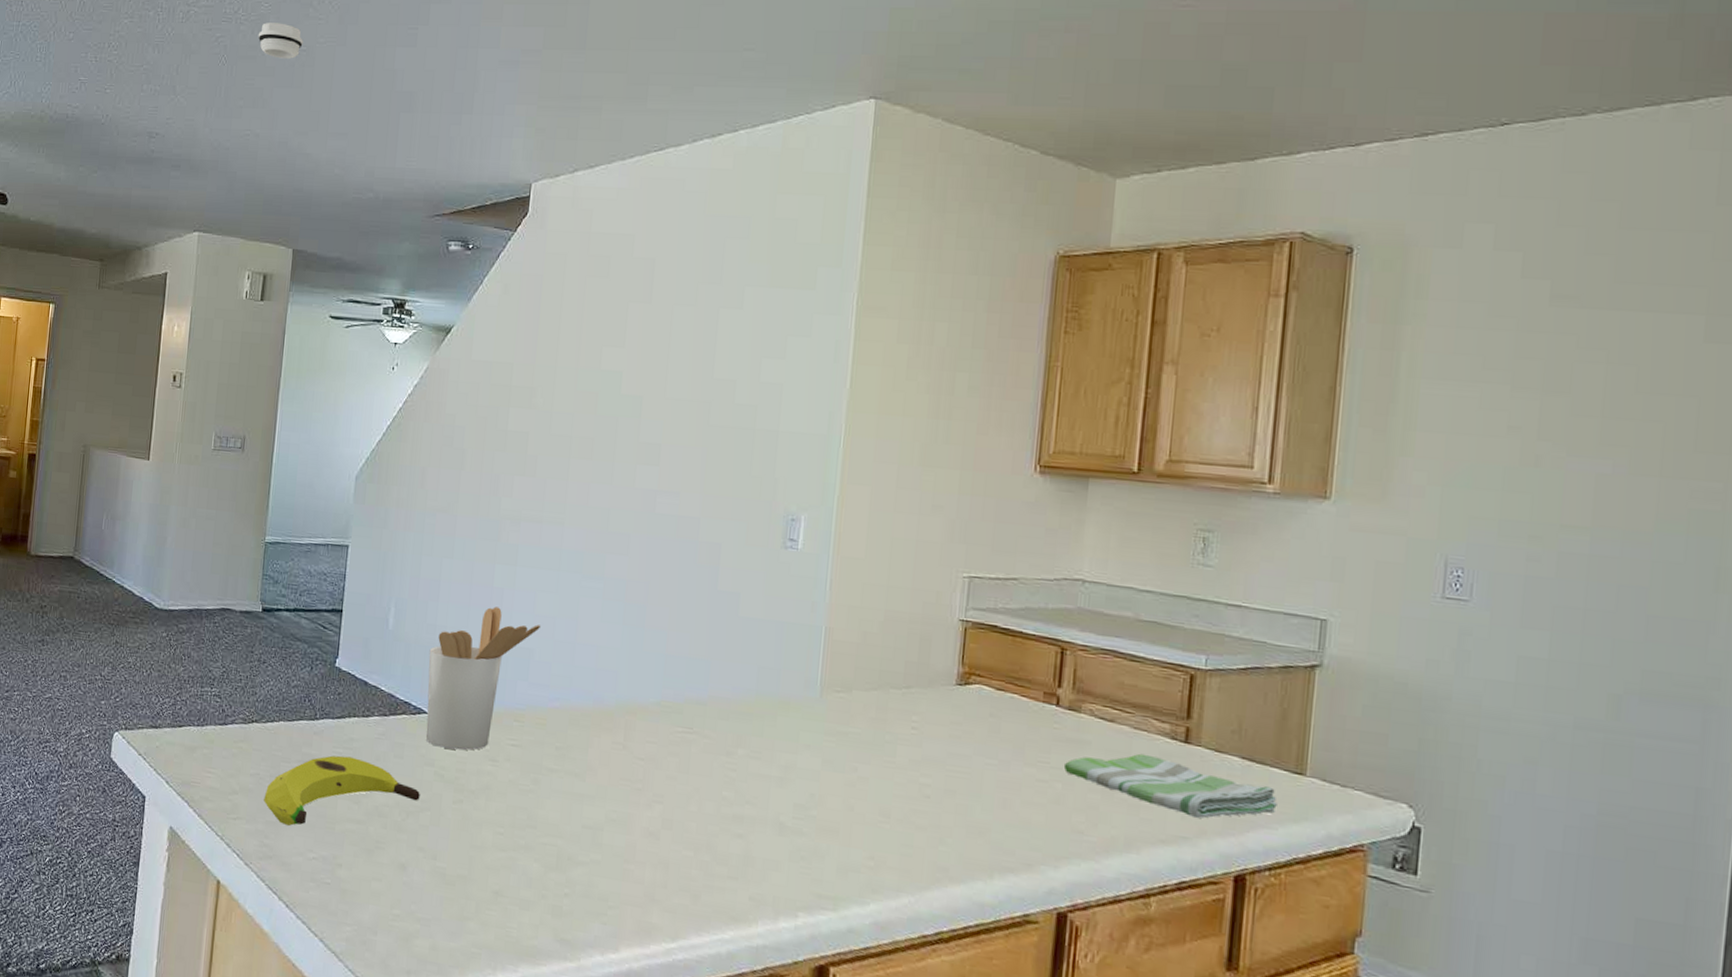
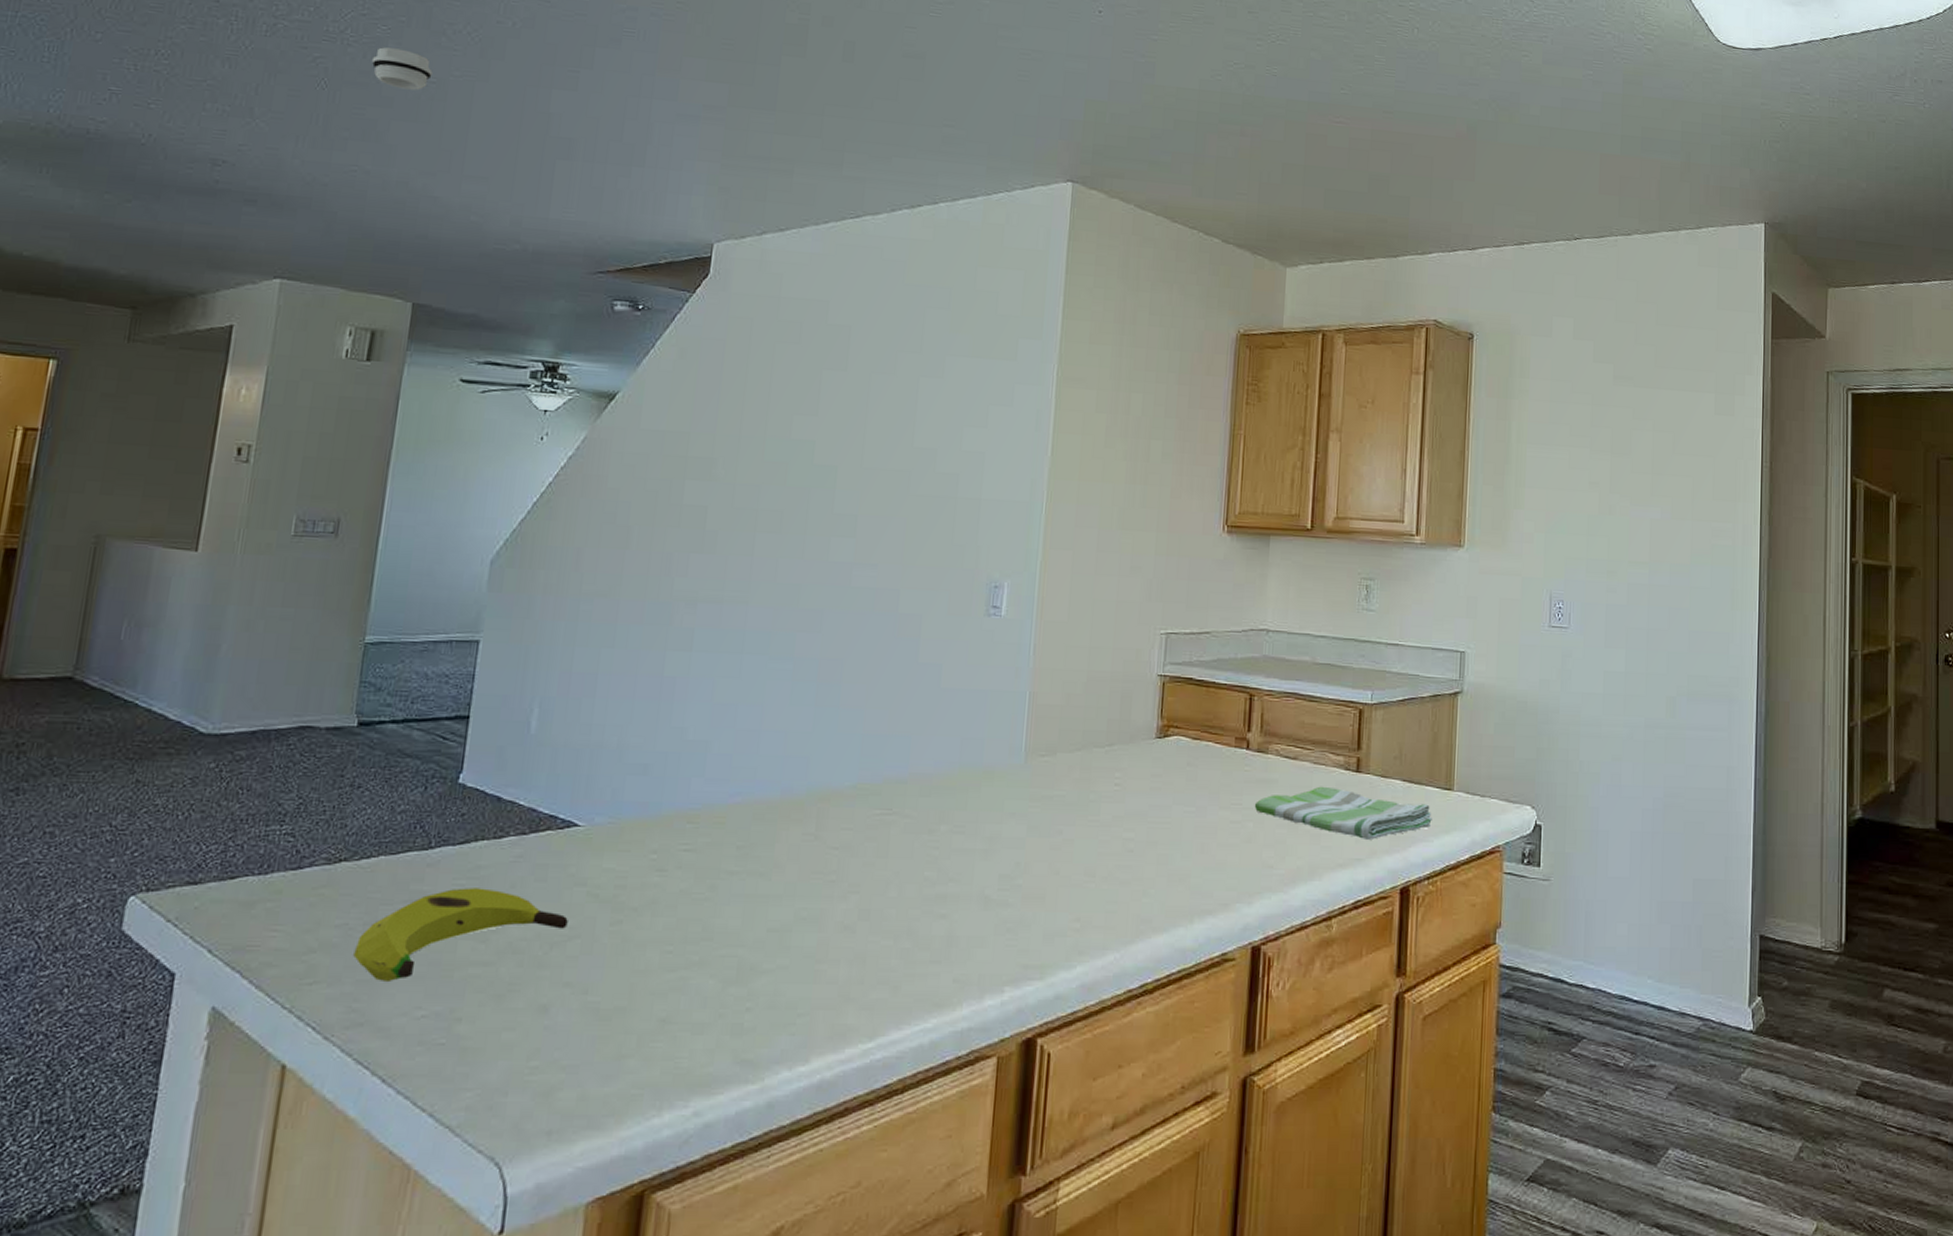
utensil holder: present [426,606,541,751] -> none [576,698,721,863]

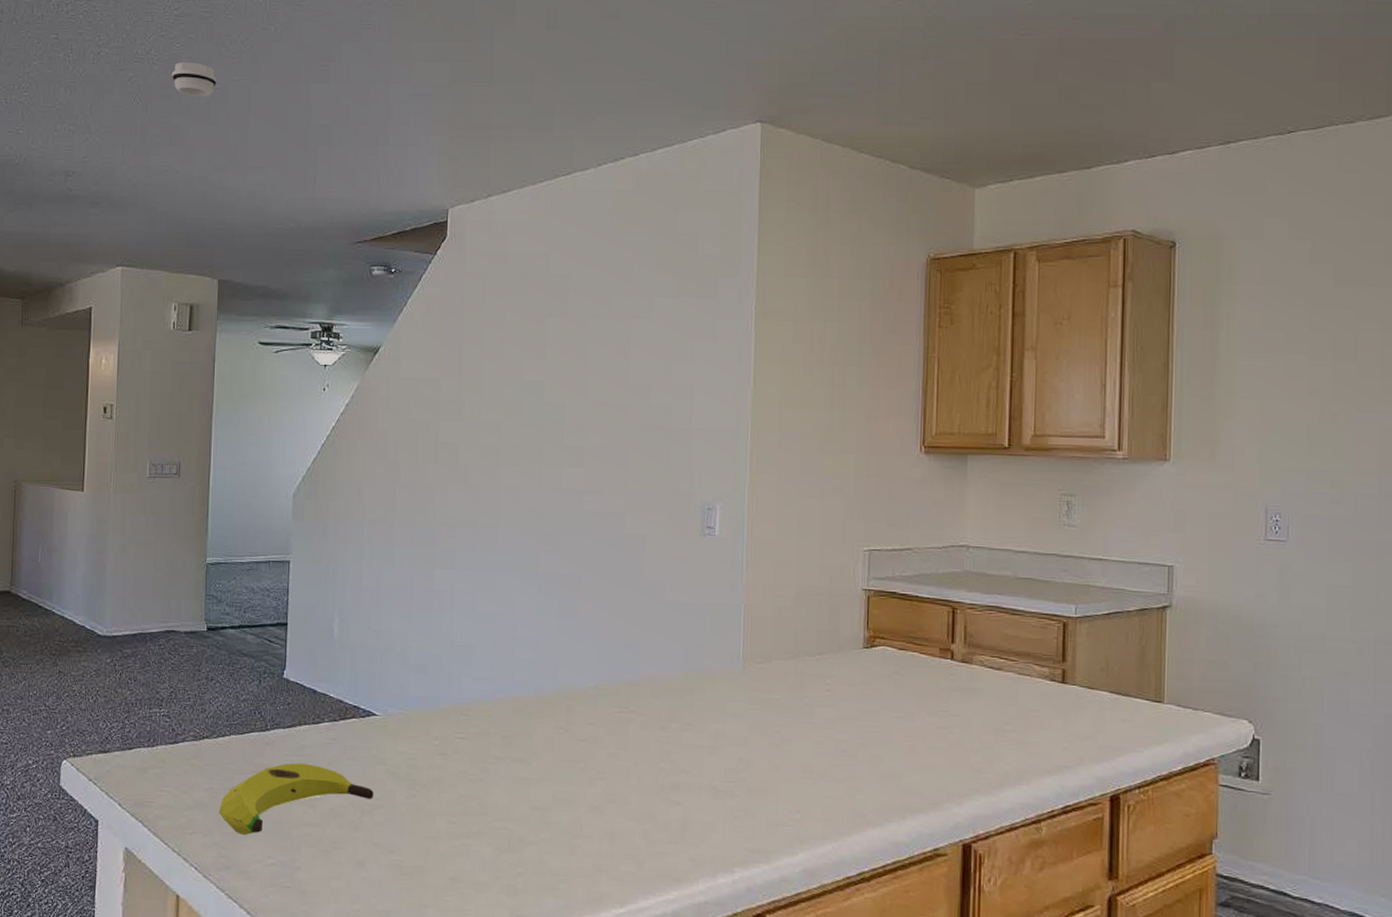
dish towel: present [1254,786,1432,840] -> none [960,696,1142,748]

